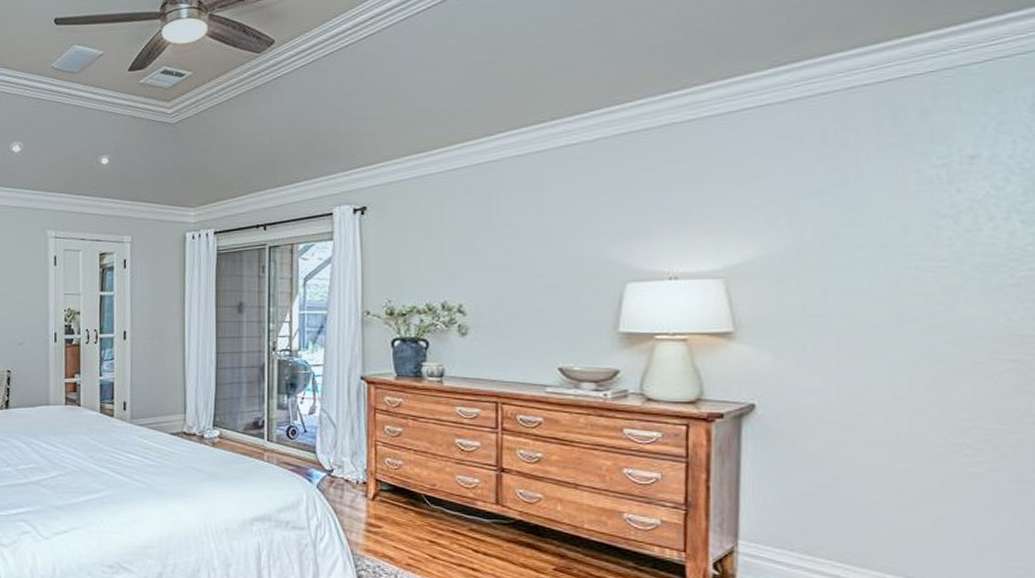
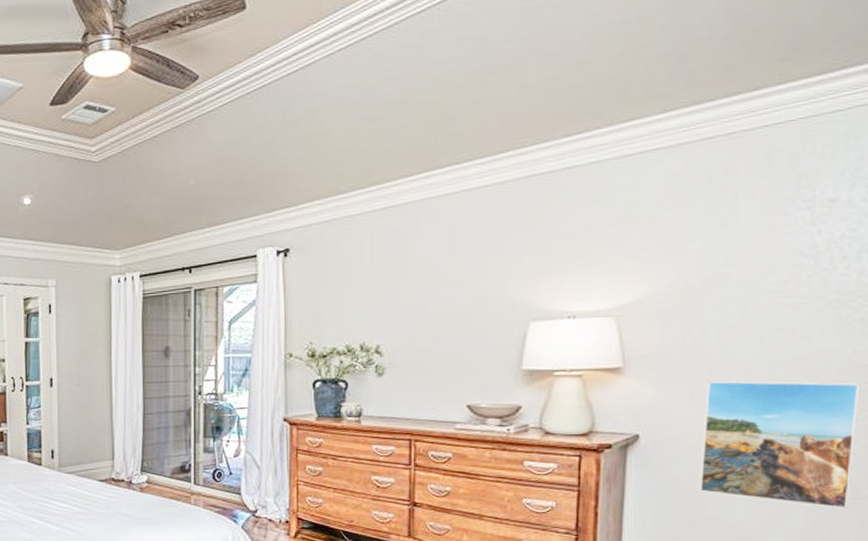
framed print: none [828,348,1019,494] -> present [699,380,861,509]

